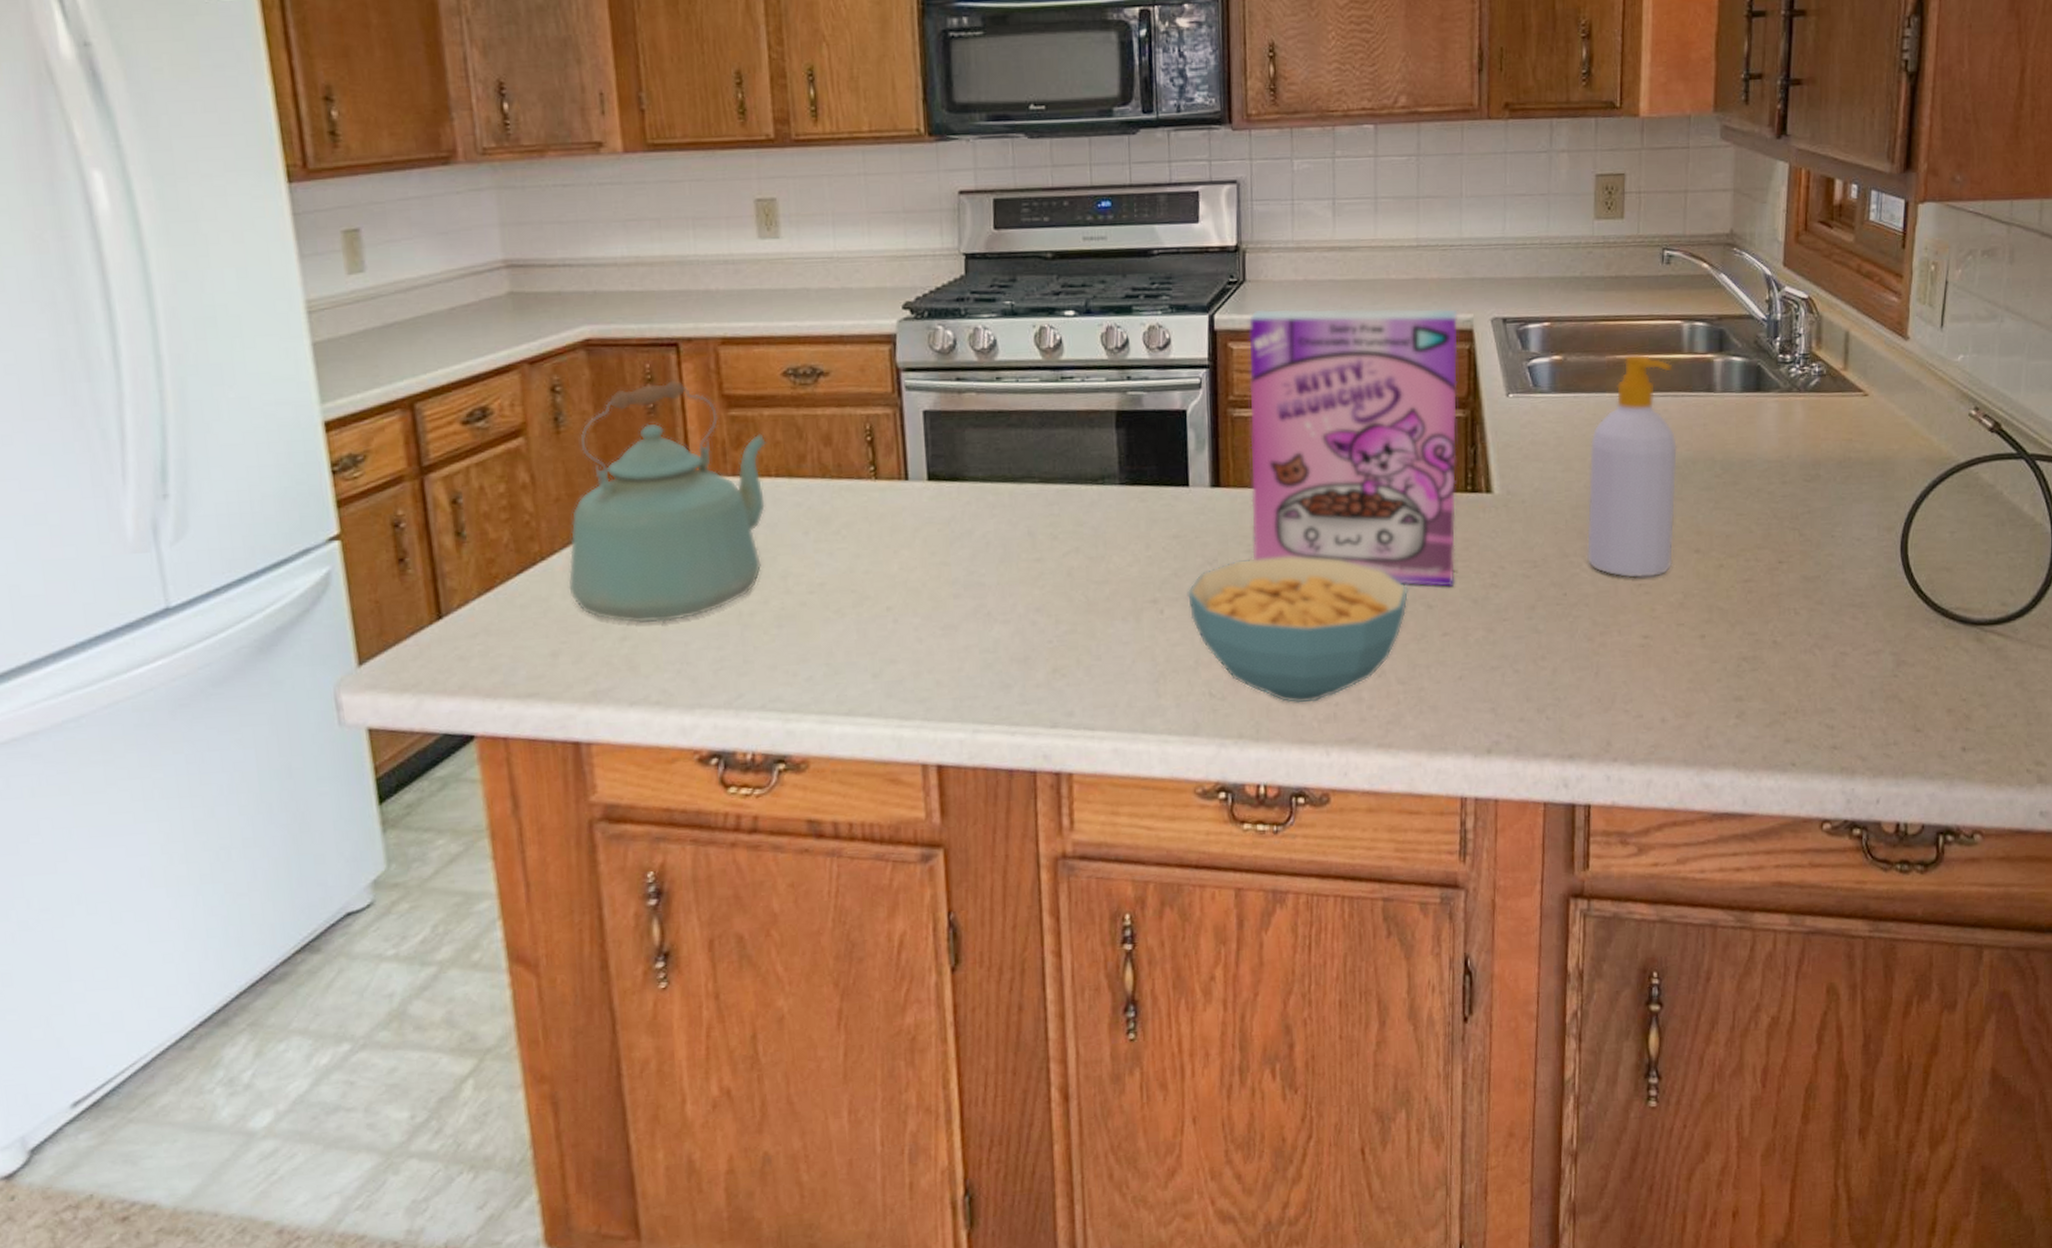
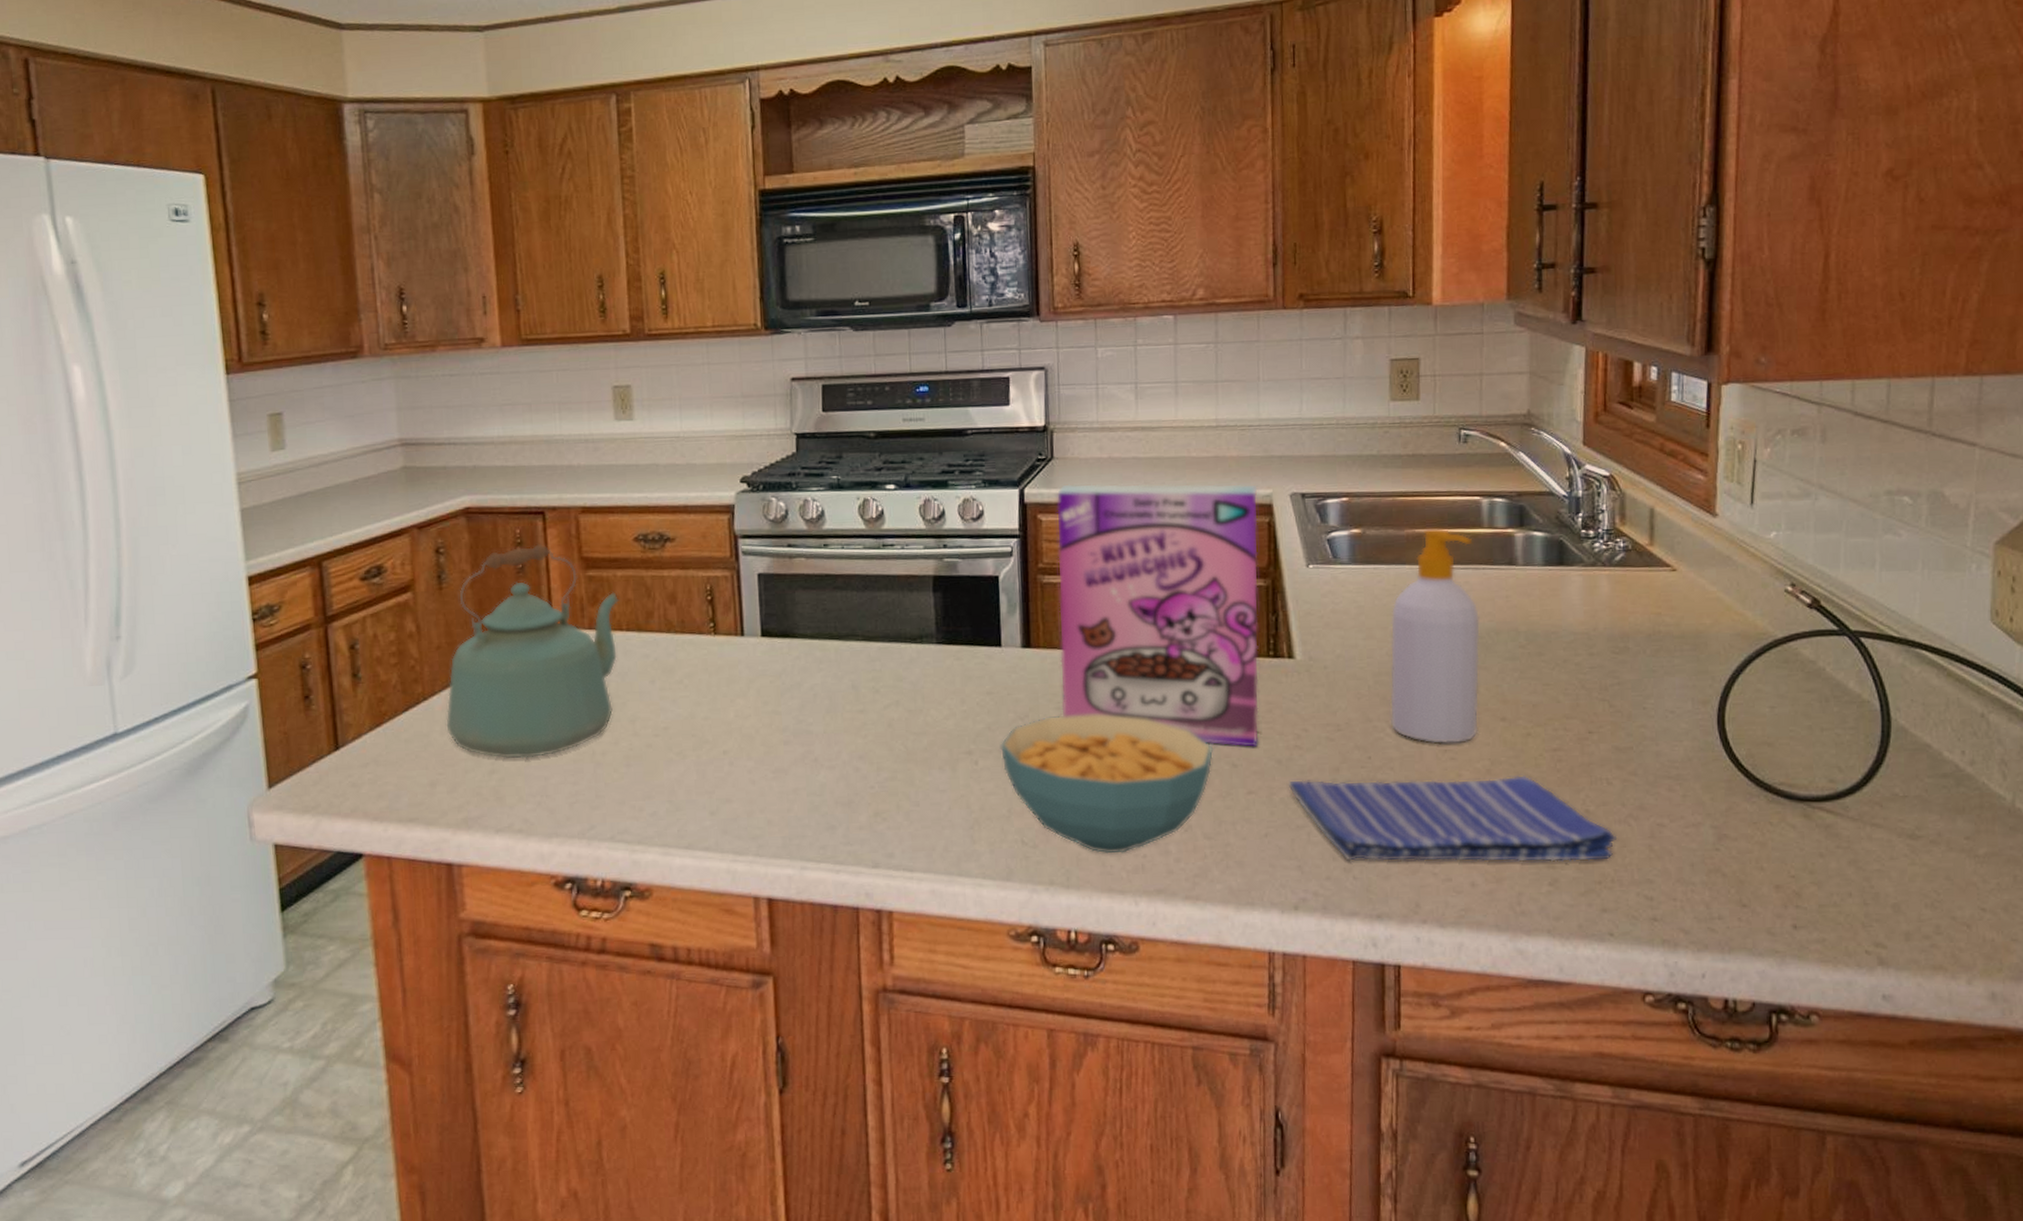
dish towel: none [1483,608,1803,701] -> present [1288,775,1618,862]

